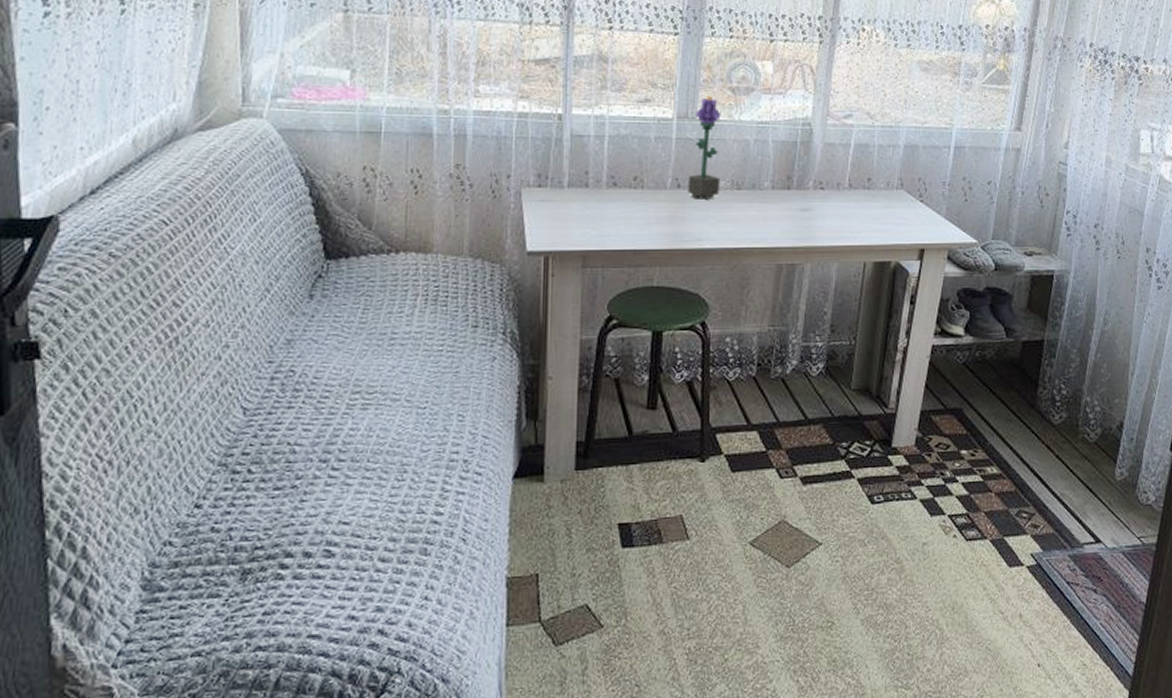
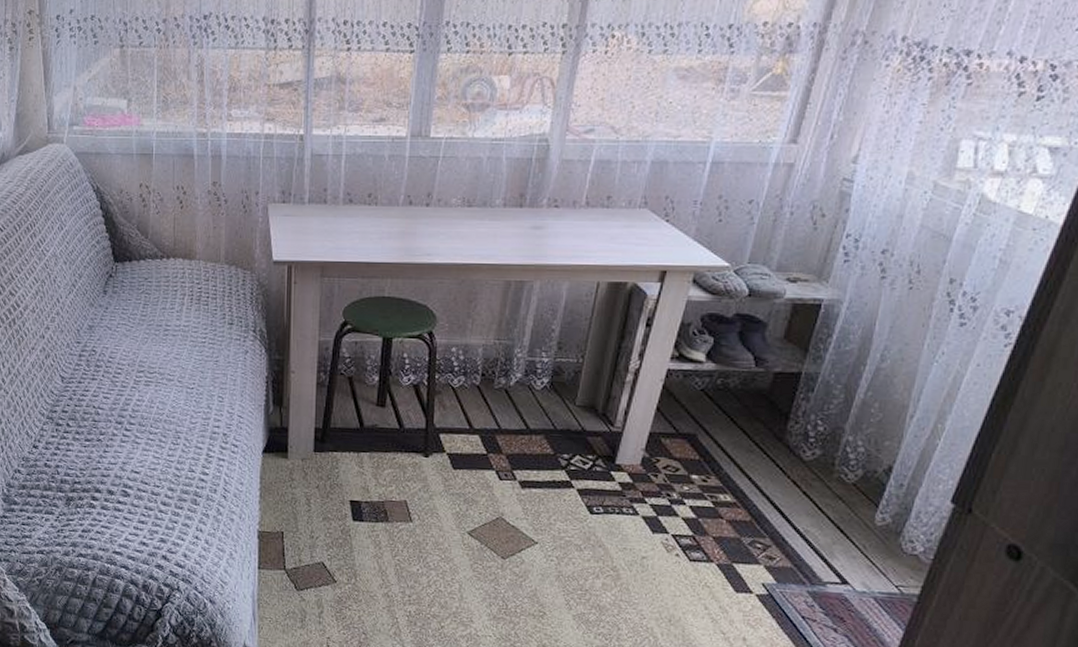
potted flower: present [687,96,721,199] -> none [419,113,455,216]

